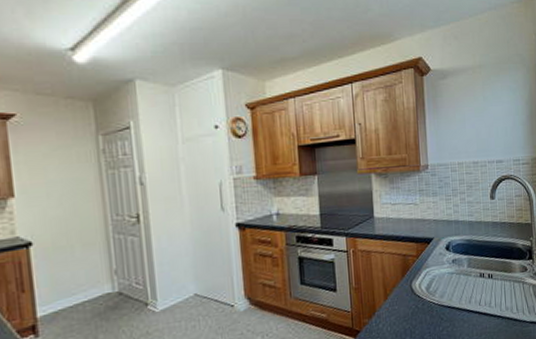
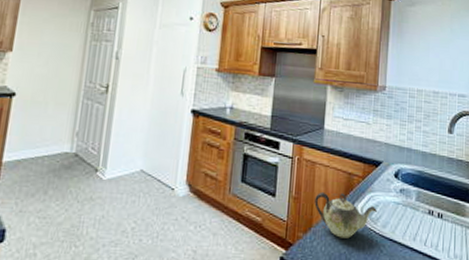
teapot: none [375,274,435,316] -> present [314,191,378,239]

